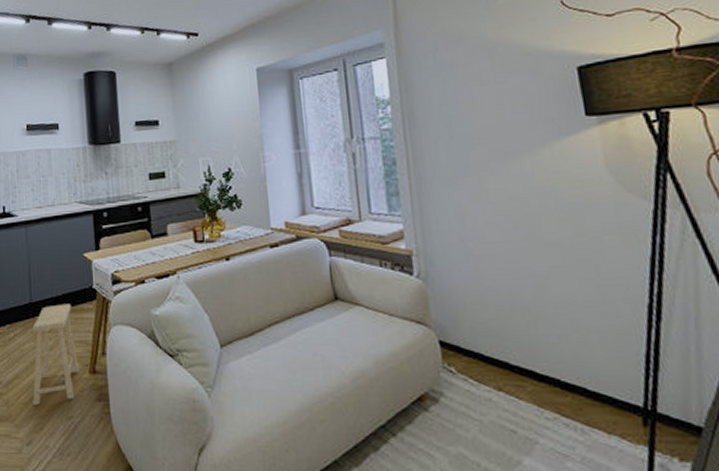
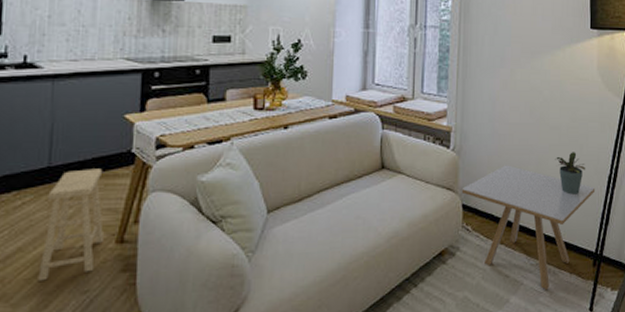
side table: none [435,293,630,454] -> present [461,165,596,290]
potted plant: none [559,274,609,330] -> present [555,152,585,195]

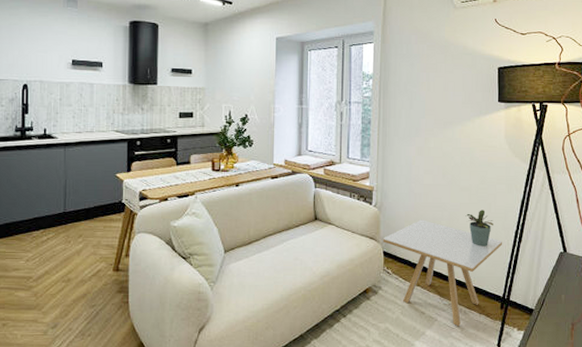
footstool: present [38,168,103,281] -> none [60,214,104,296]

